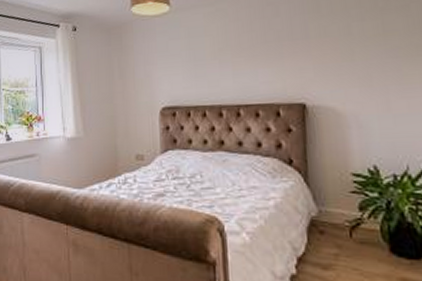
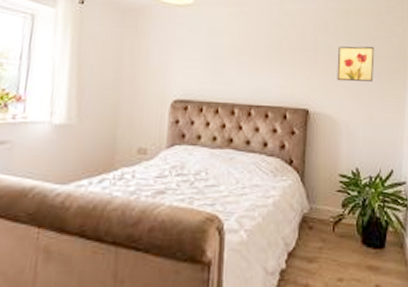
wall art: none [335,21,388,68] -> present [337,46,375,82]

